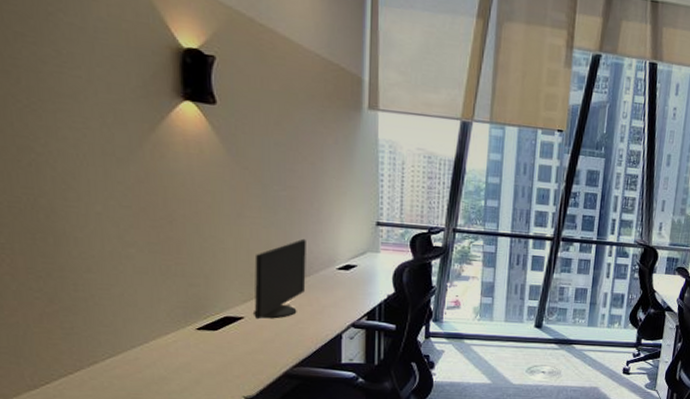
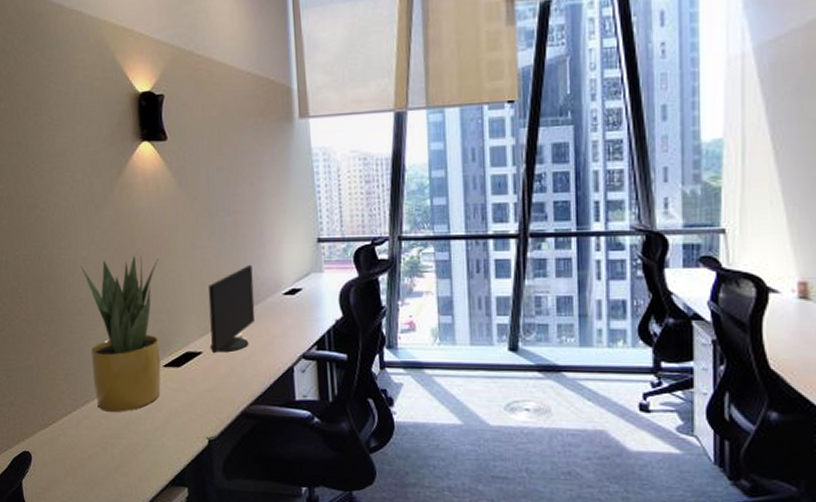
planter: none [93,217,197,373] -> present [80,256,161,412]

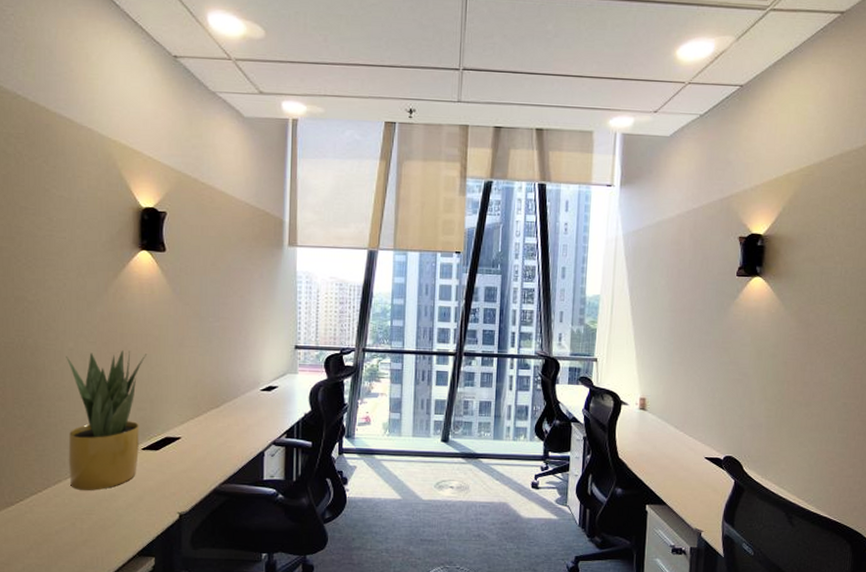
computer monitor: present [208,264,255,354] -> none [189,363,235,439]

